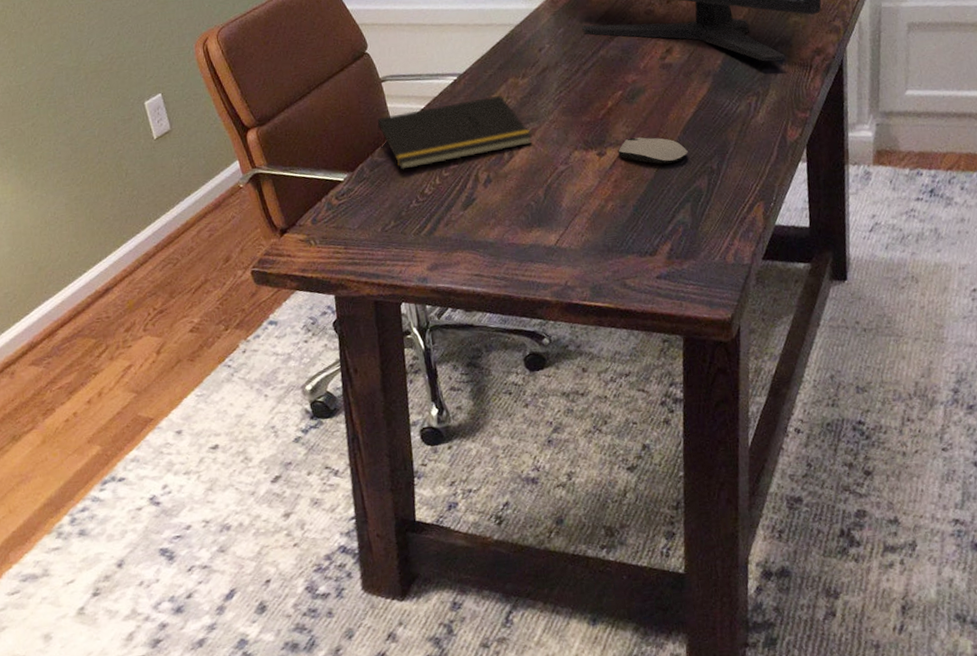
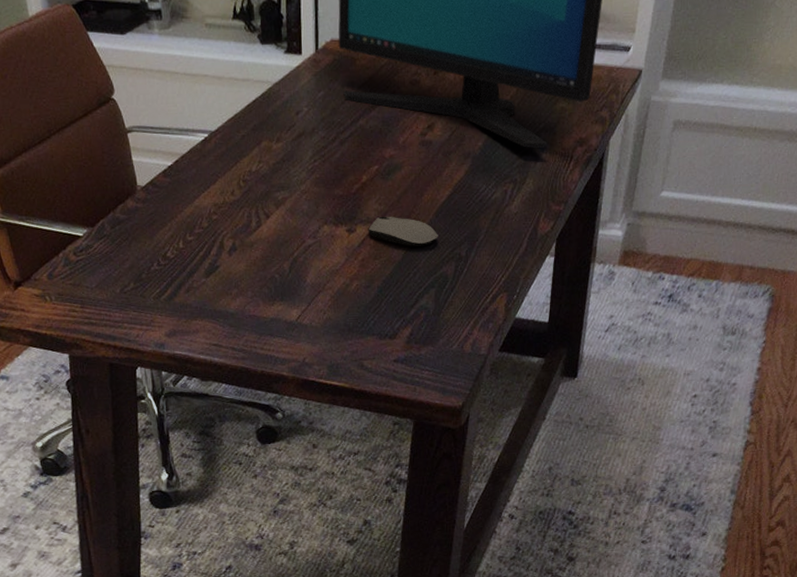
notepad: present [377,95,532,171] -> none [119,158,282,231]

